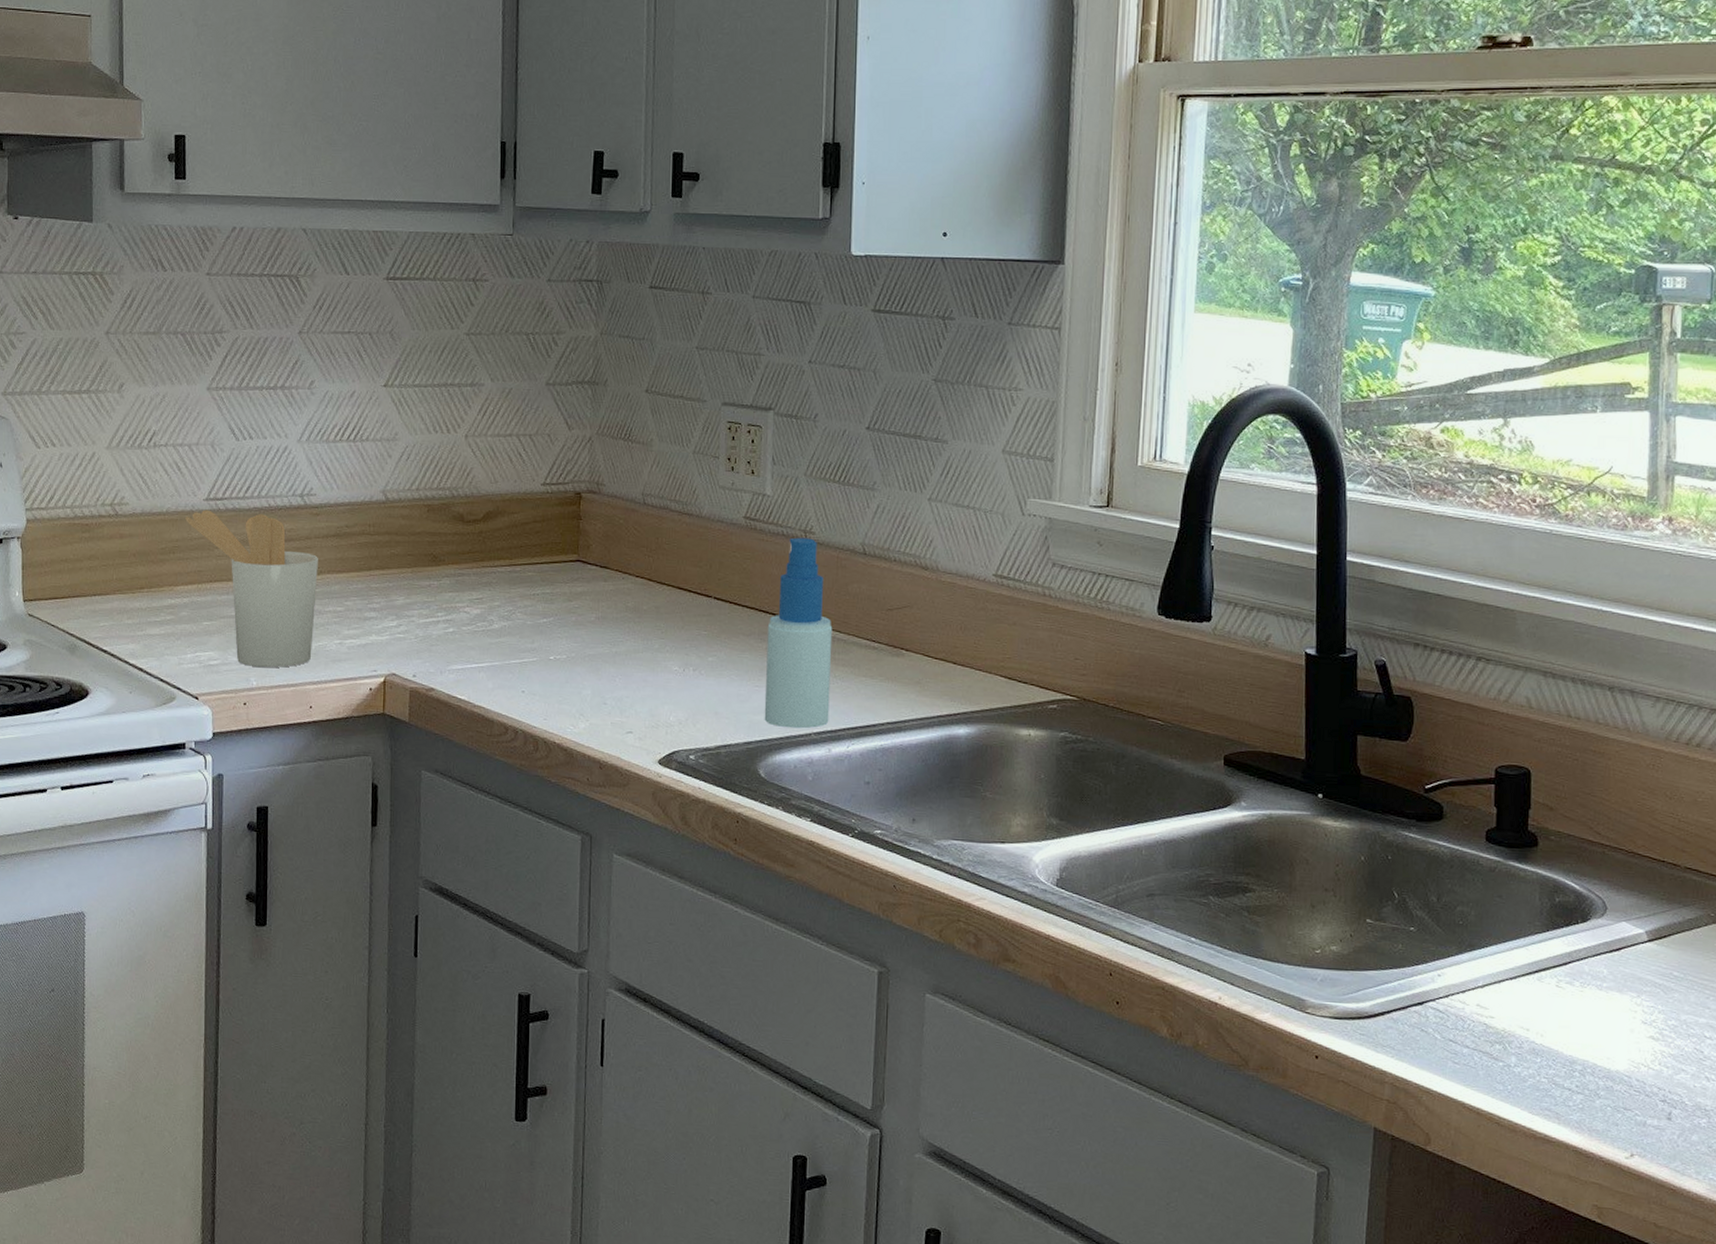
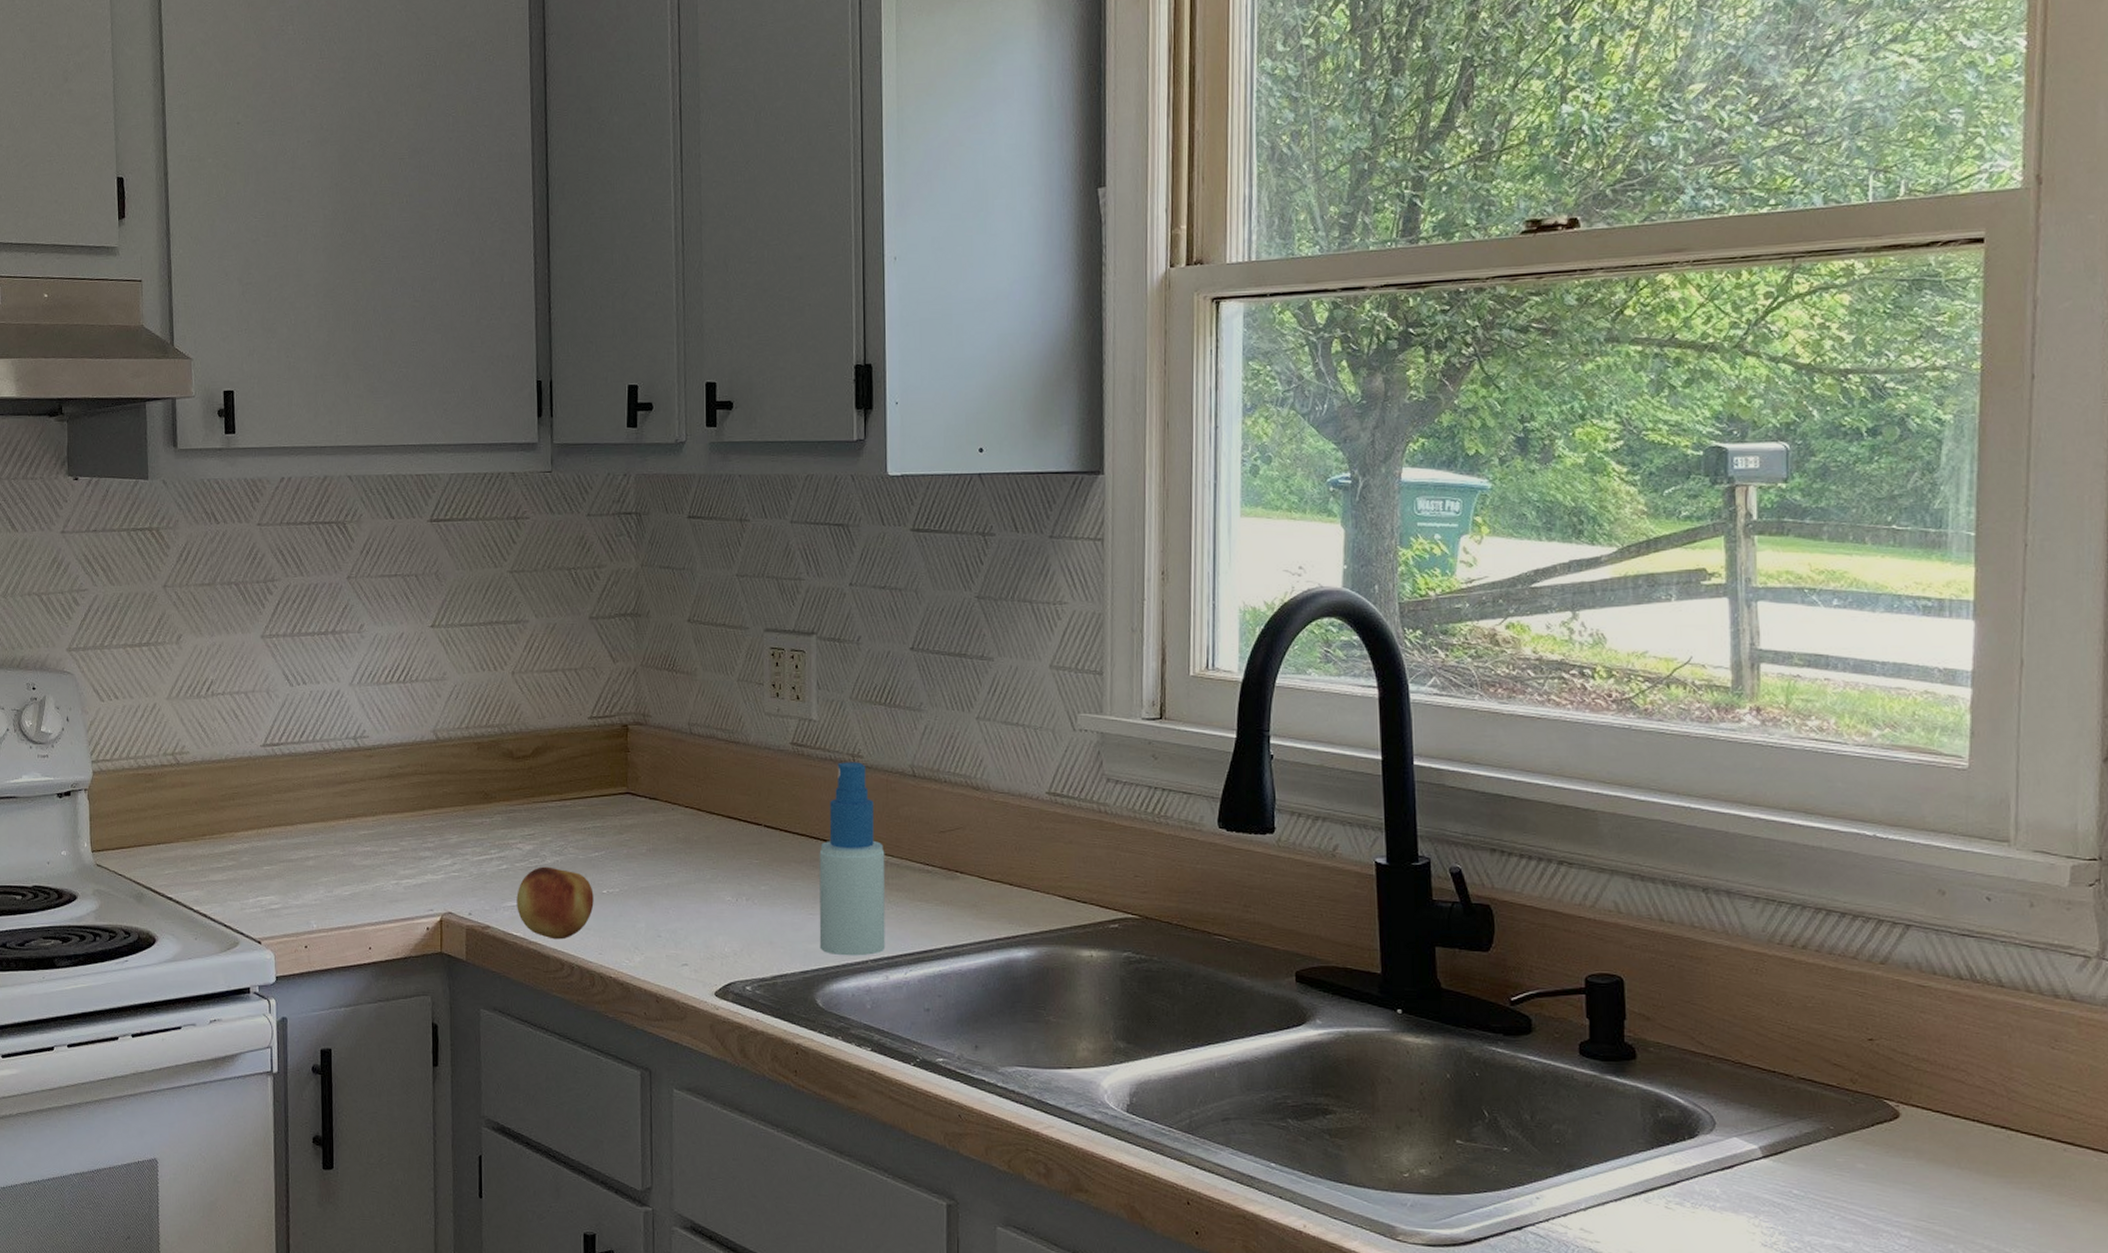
utensil holder: present [185,509,318,668] -> none [244,755,373,911]
fruit: none [462,631,540,704] -> present [516,866,594,940]

